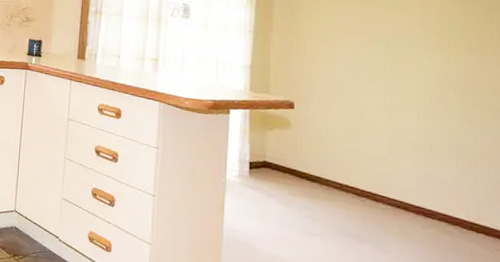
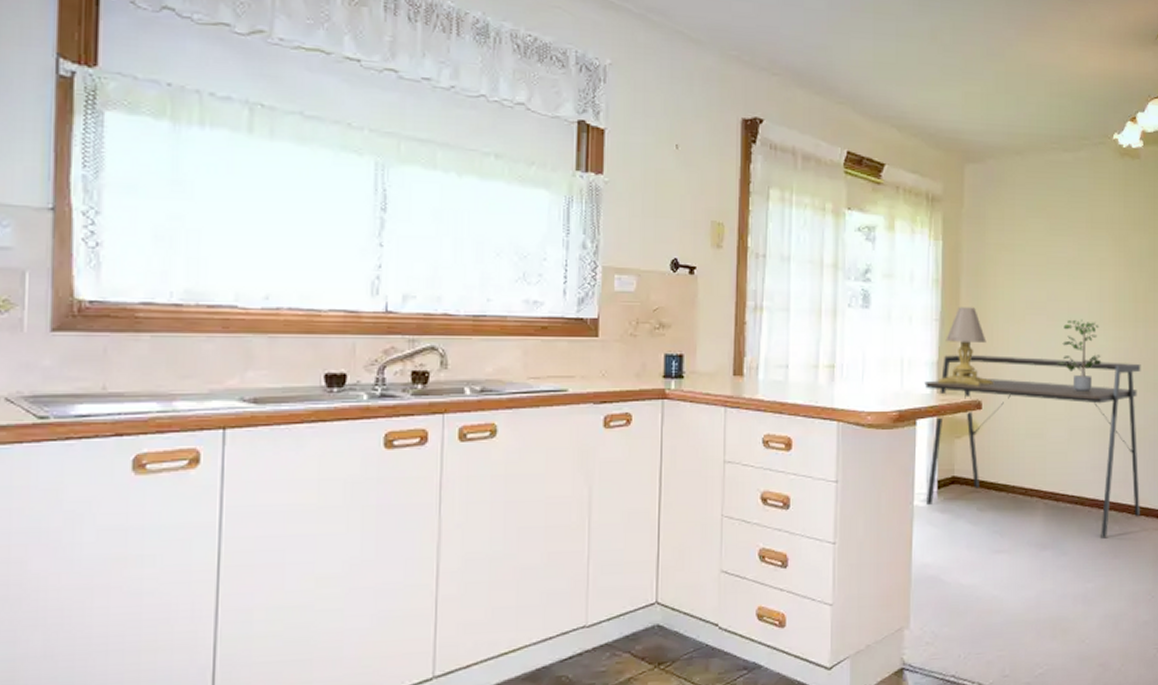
desk: none [237,60,478,247] -> present [924,355,1141,539]
lamp: none [250,23,306,89] -> present [937,307,993,386]
potted plant: none [377,42,428,108] -> present [1058,319,1102,393]

